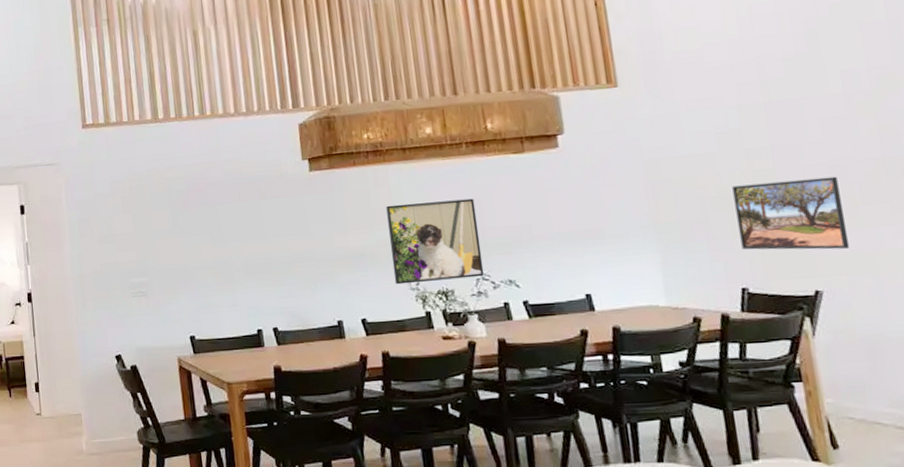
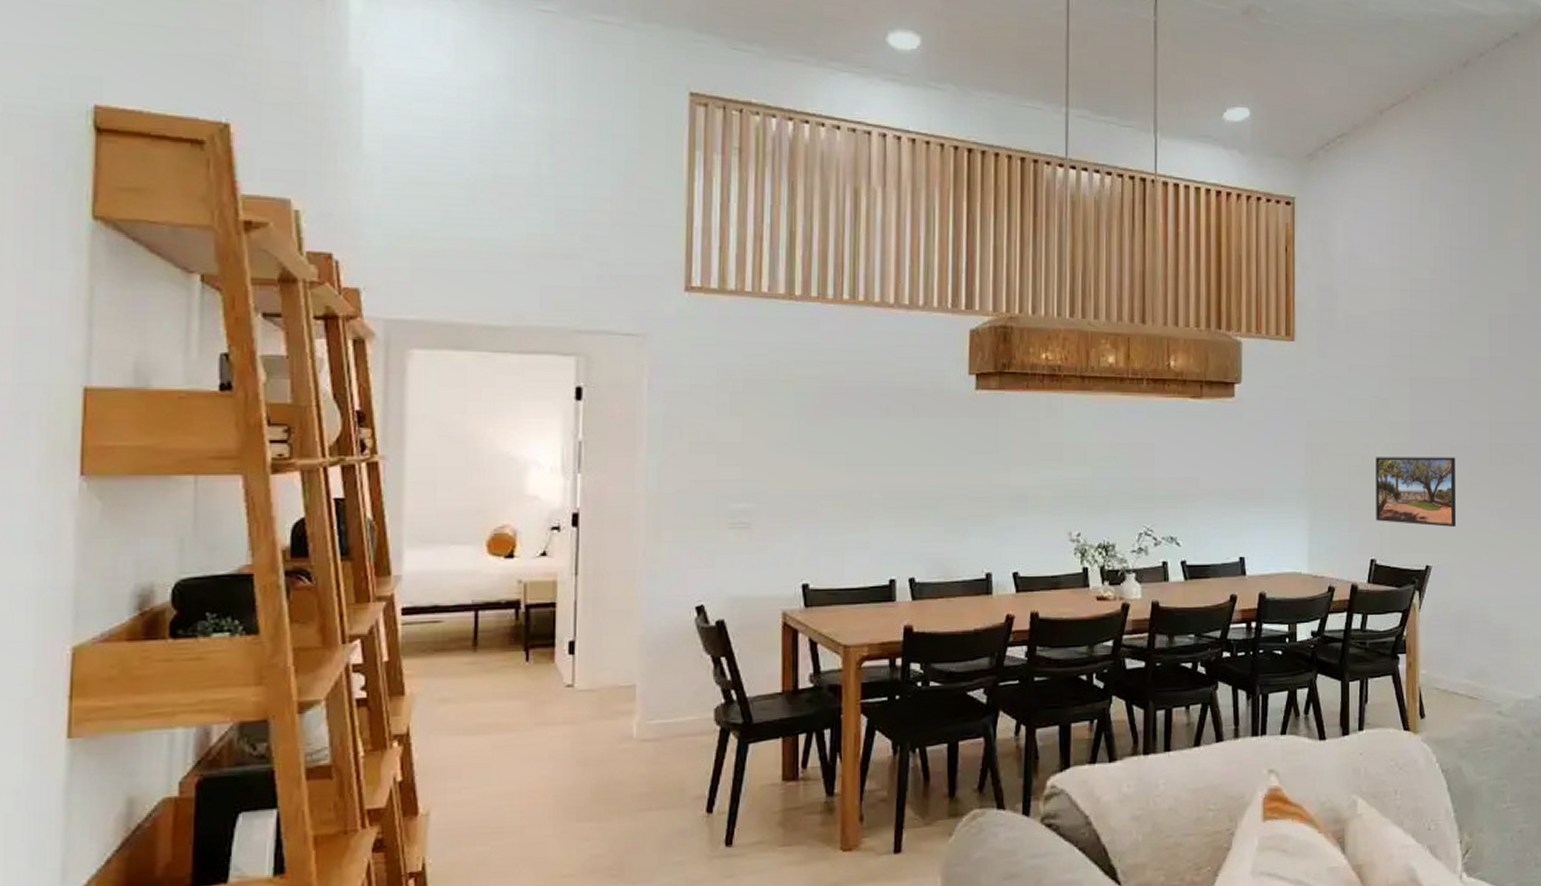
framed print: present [386,198,485,285] -> none [1054,441,1148,534]

